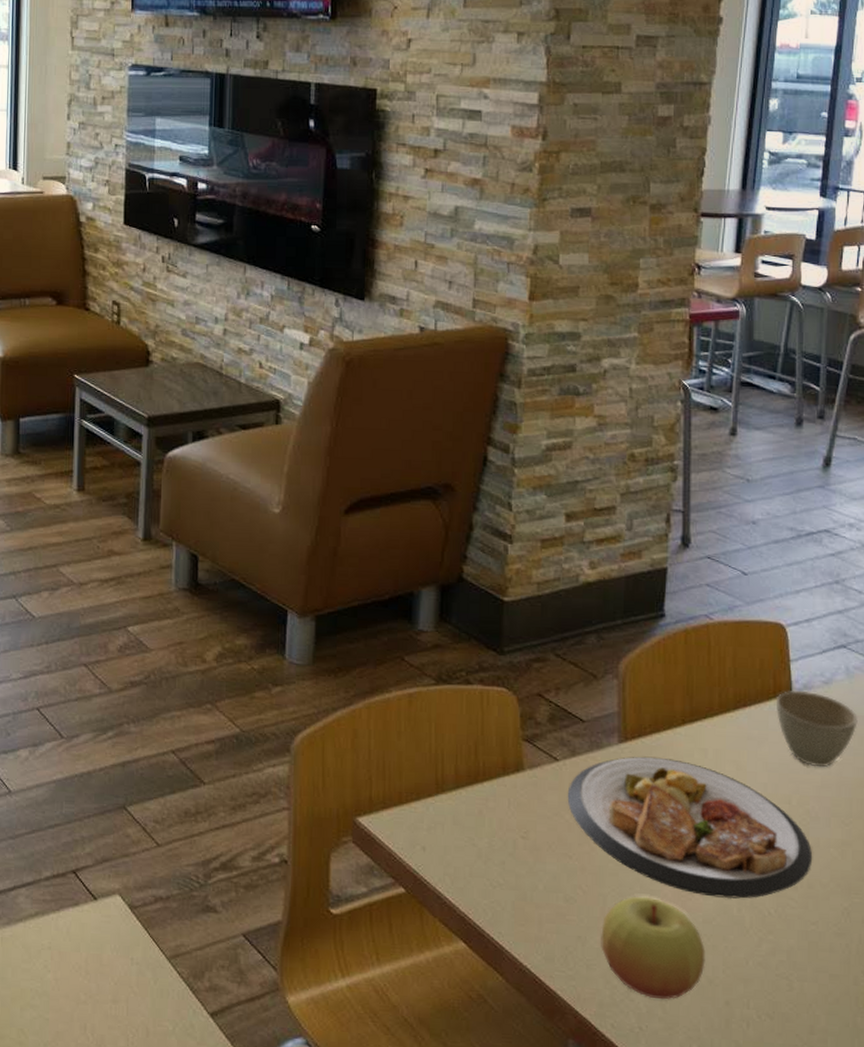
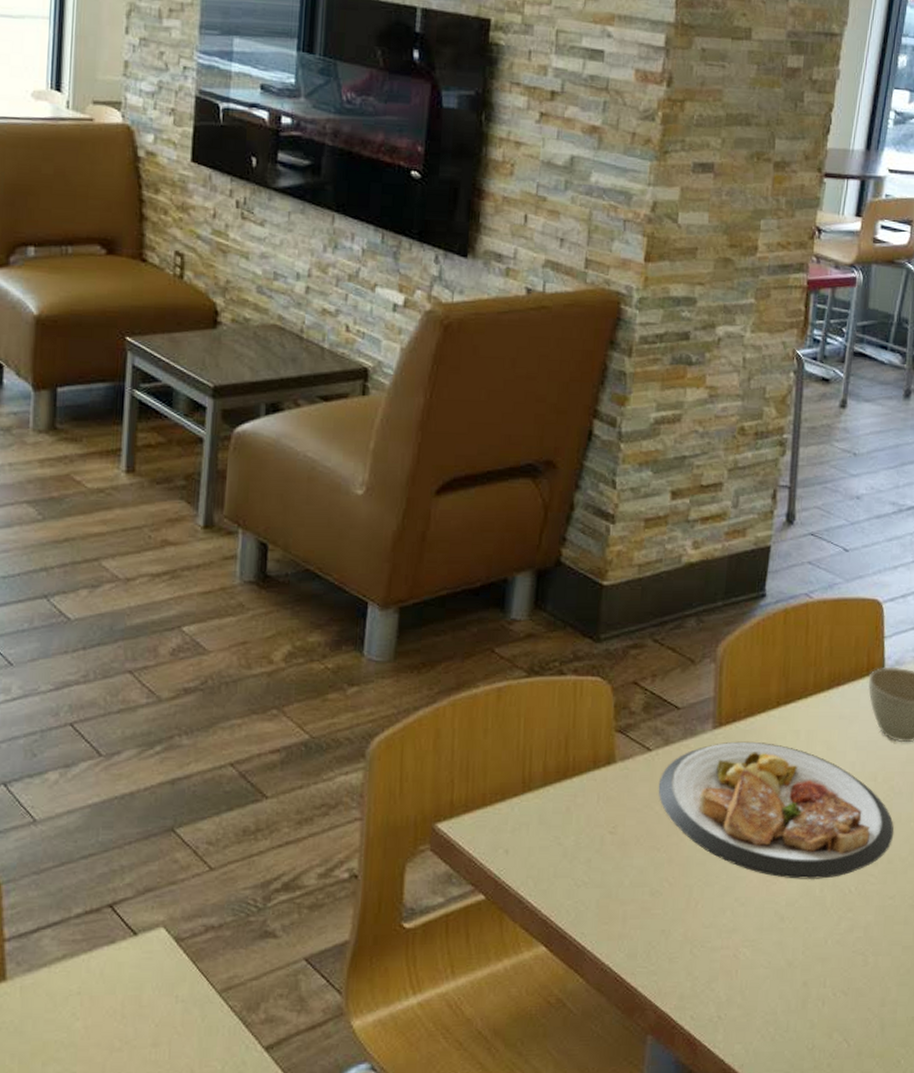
apple: present [601,896,706,1000] -> none [684,884,787,987]

